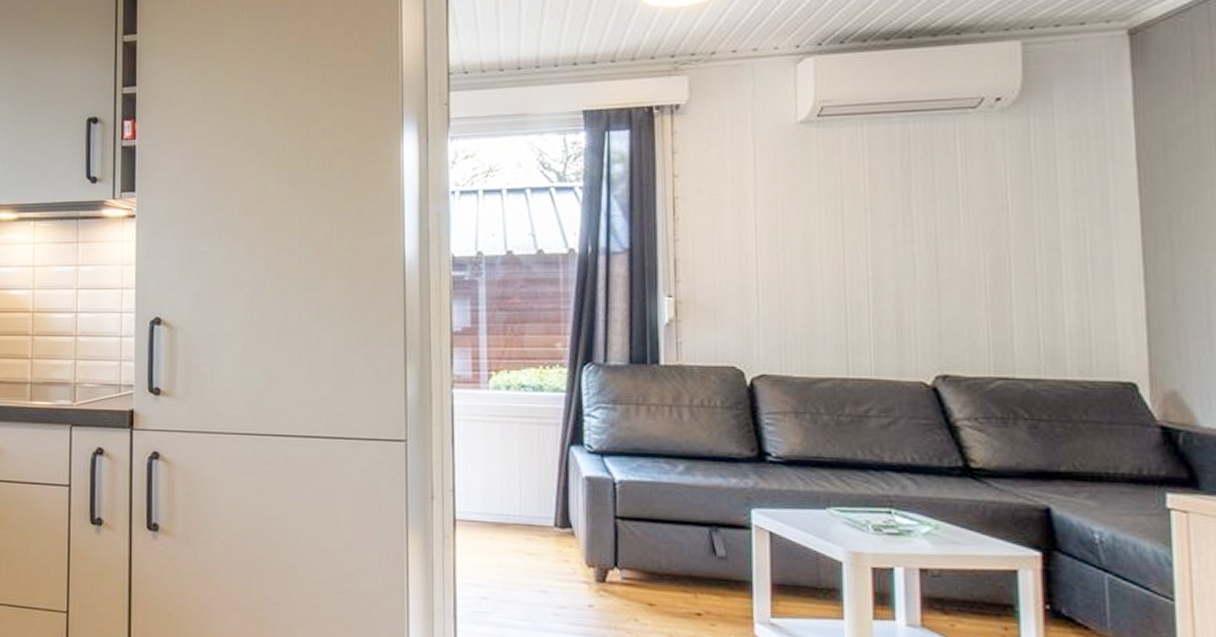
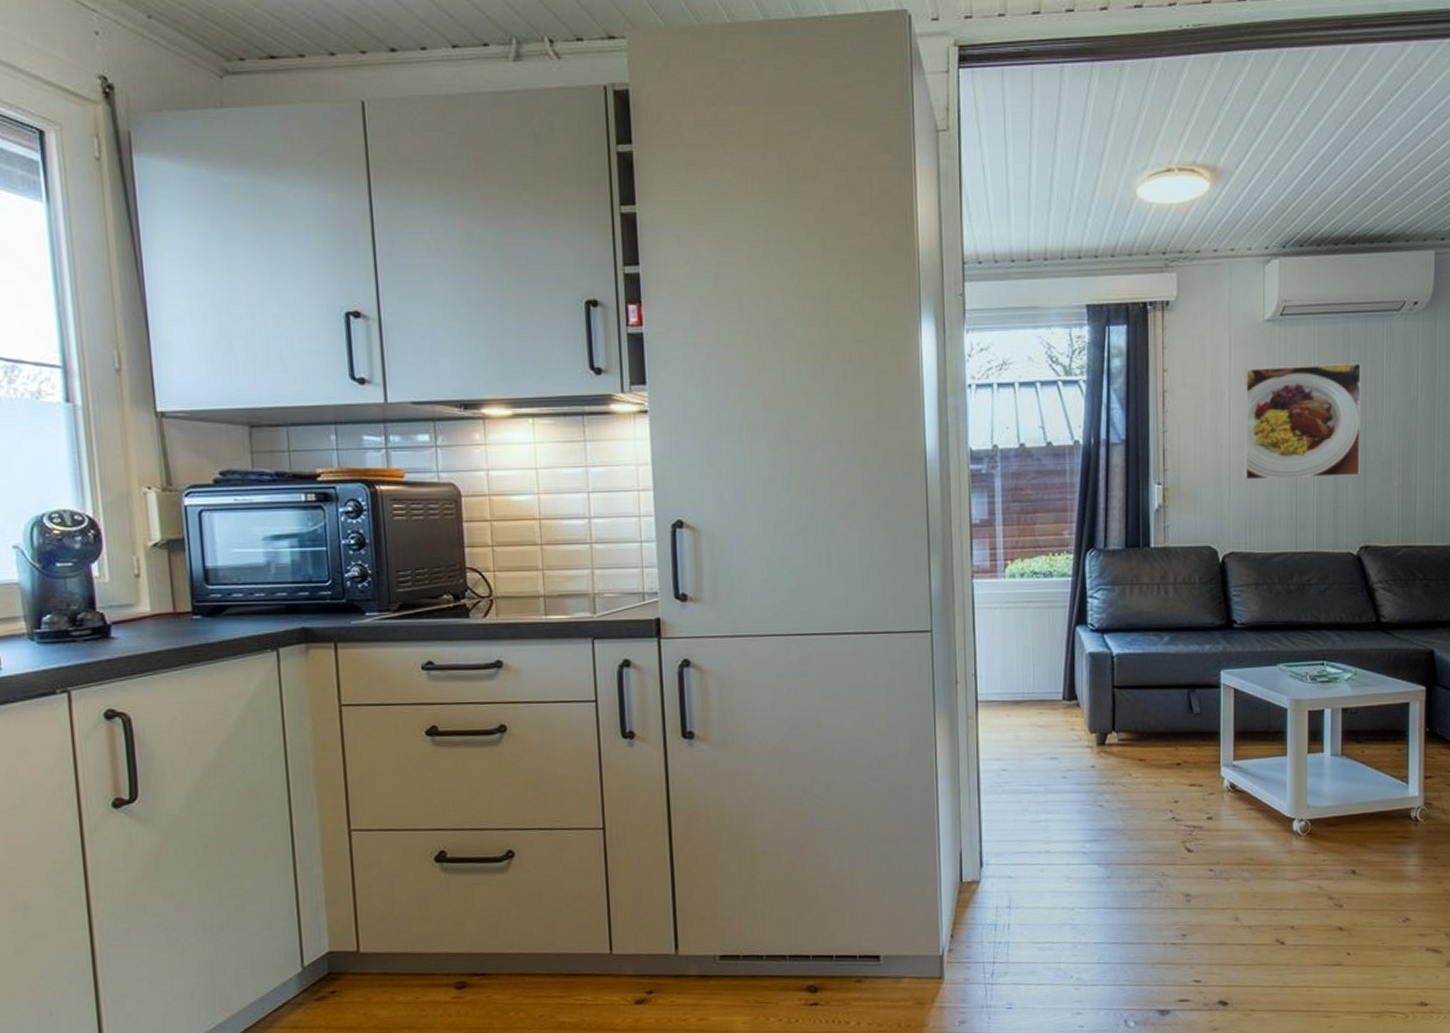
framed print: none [773,166,931,295] -> present [1244,362,1362,480]

